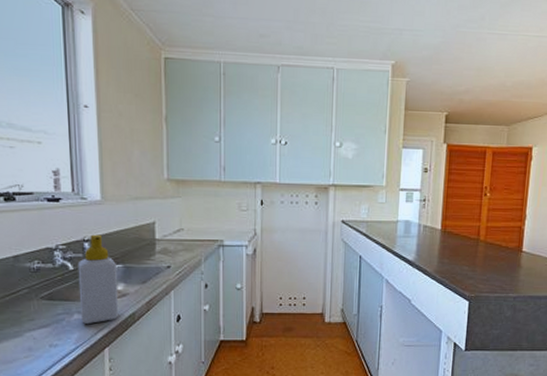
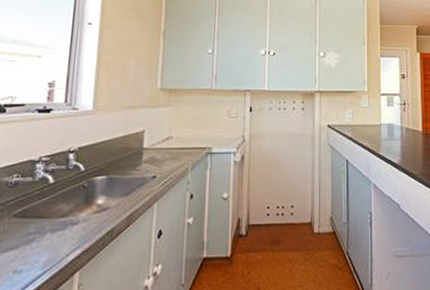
soap bottle: present [77,234,119,324] -> none [53,145,100,244]

